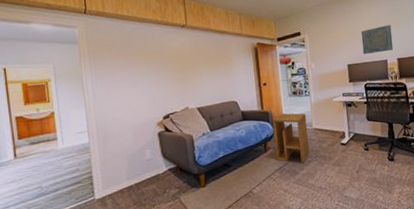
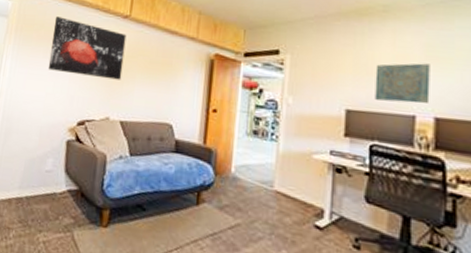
wall art: none [122,35,191,81] -> present [48,16,127,80]
side table: present [273,113,309,164] -> none [211,157,267,238]

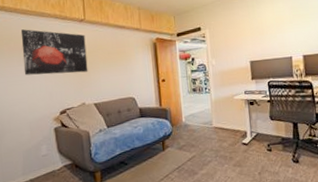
wall art: present [375,63,430,104] -> none [264,20,299,51]

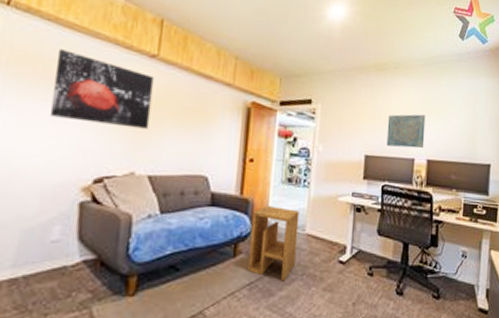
side table: none [171,110,209,163] -> present [248,206,300,282]
wall art: none [264,20,299,51] -> present [386,114,426,148]

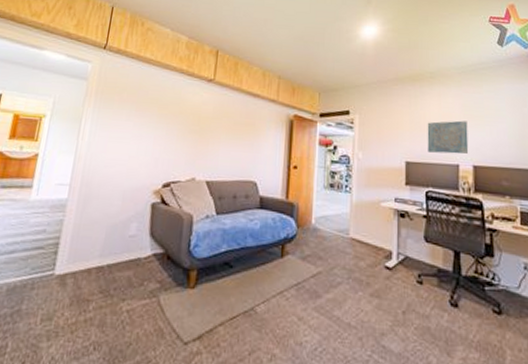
wall art: present [49,49,154,129] -> none [131,79,211,141]
side table: present [248,206,300,282] -> none [295,210,343,284]

